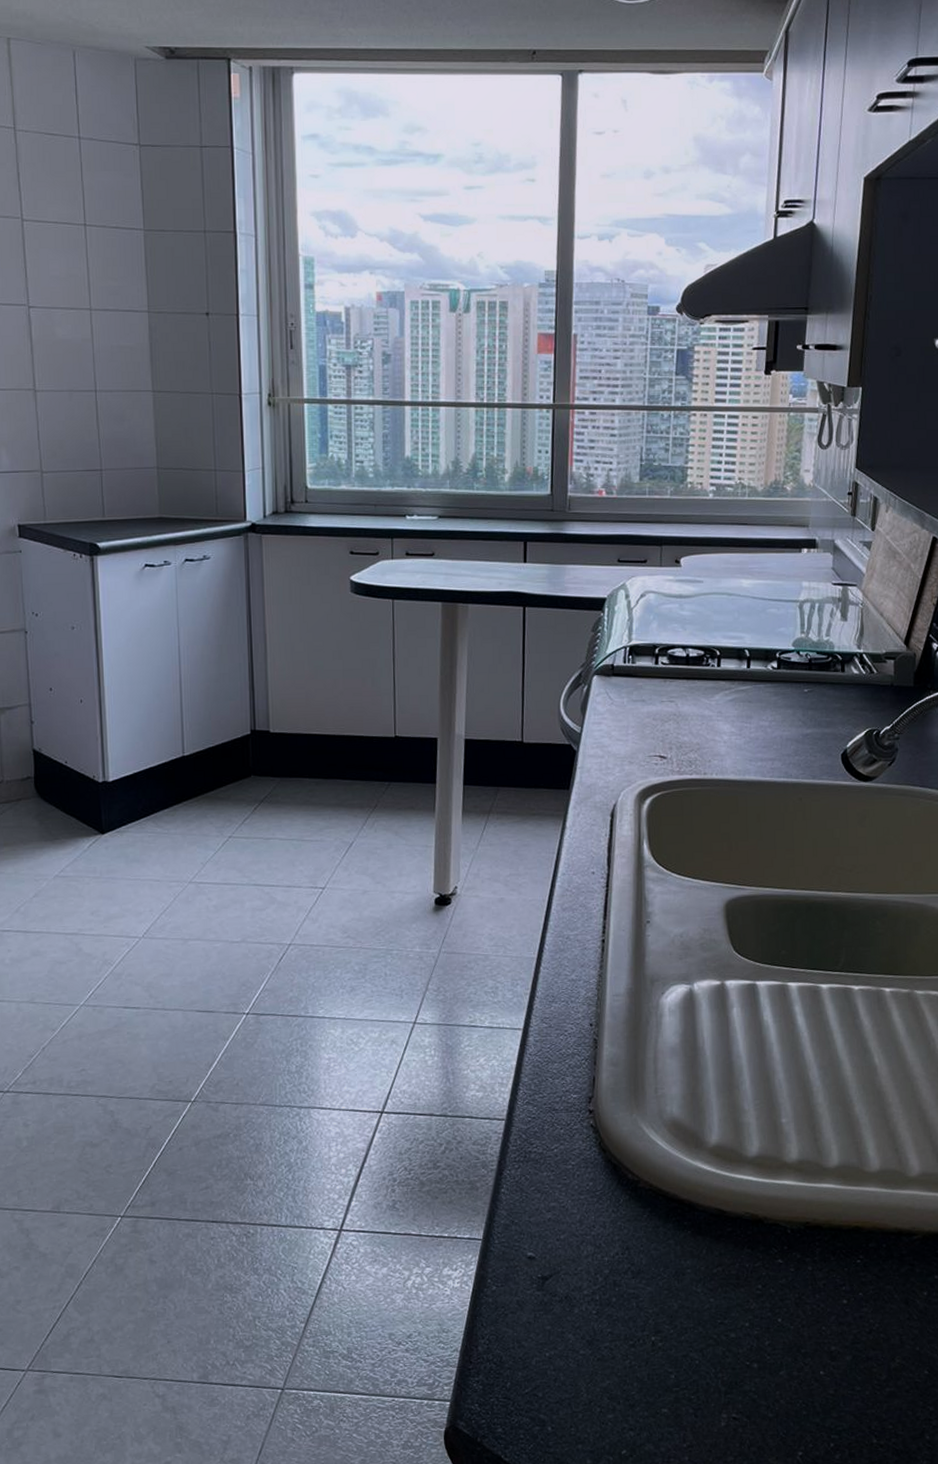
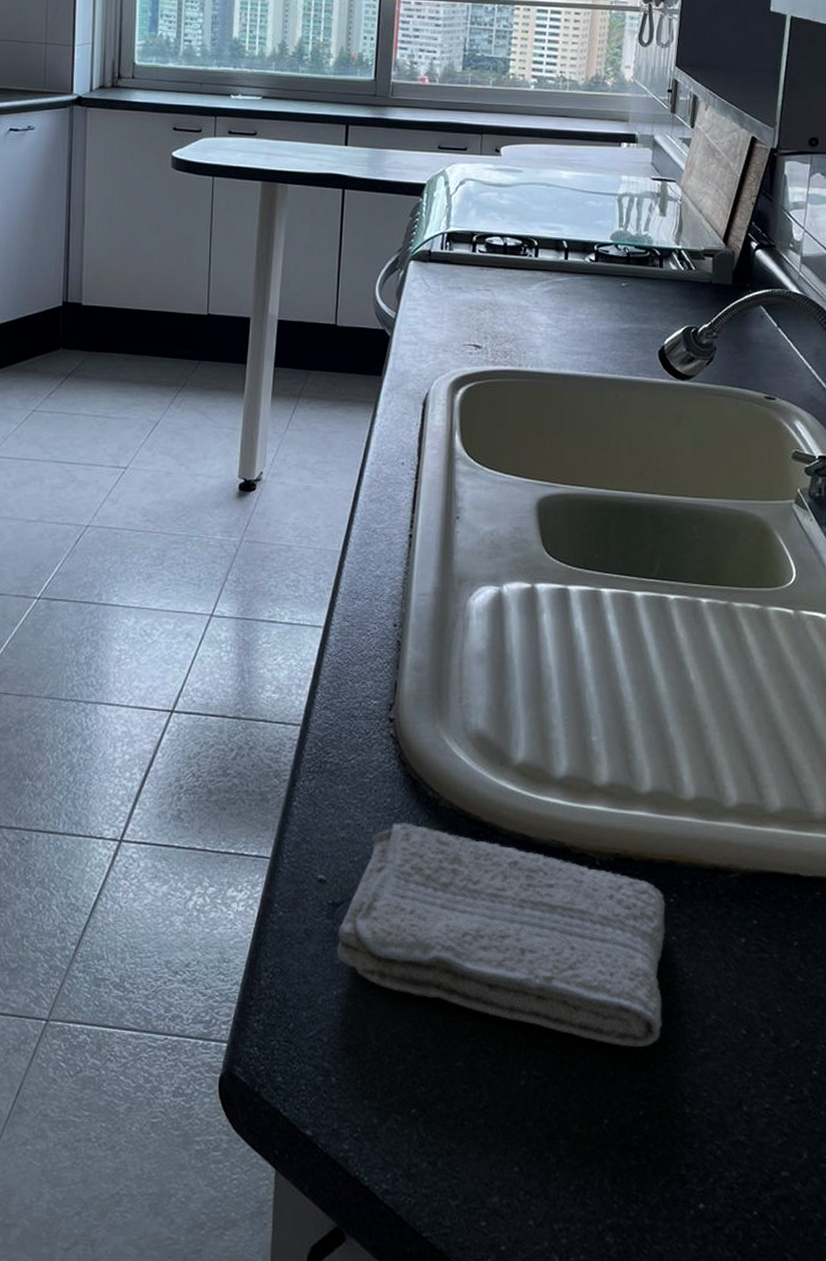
washcloth: none [547,1203,853,1390] -> present [336,823,666,1048]

